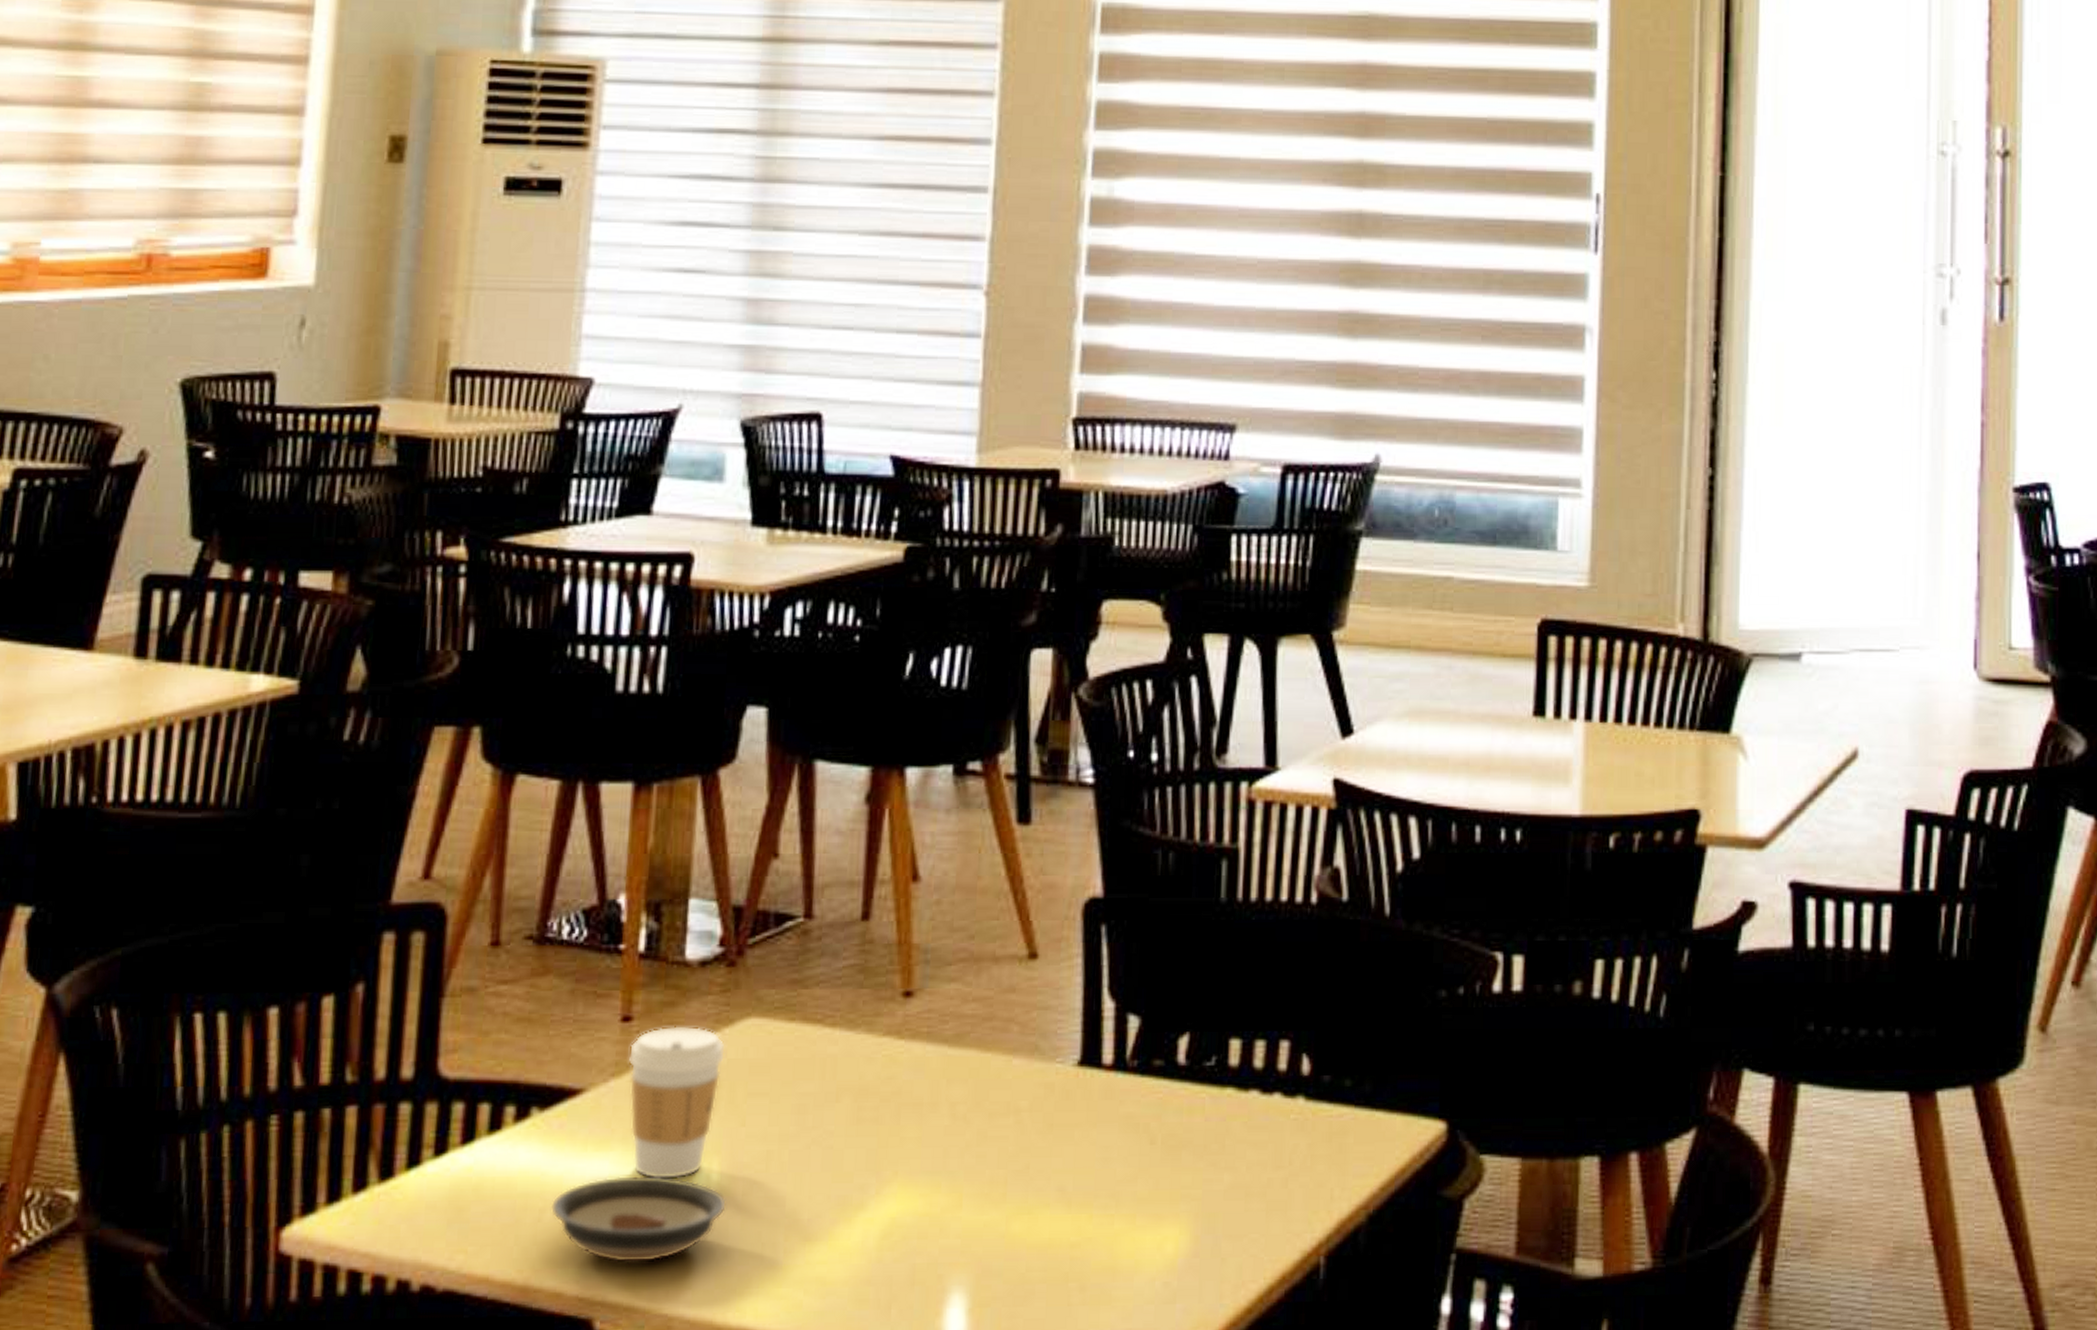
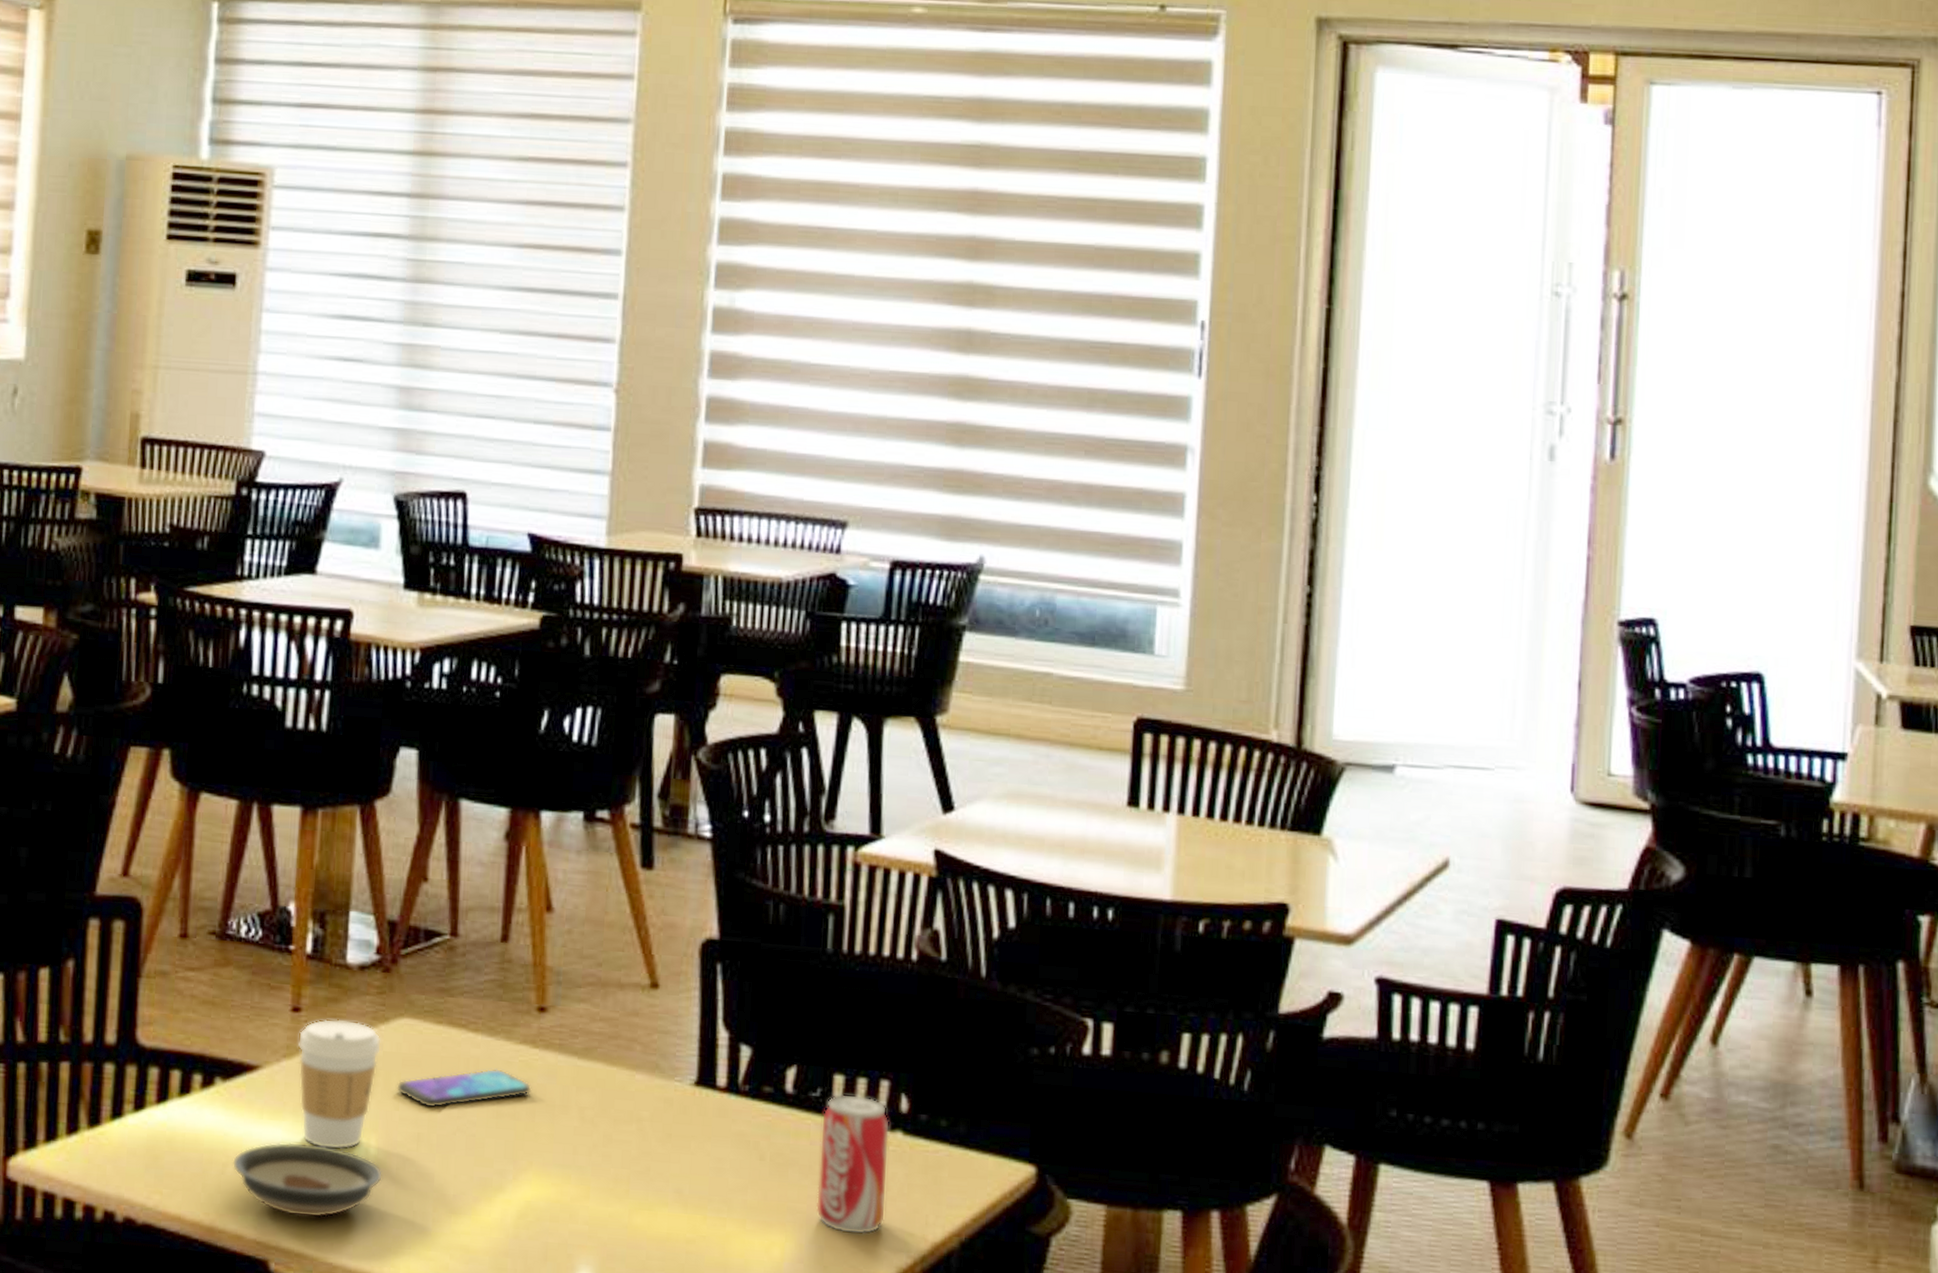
smartphone: none [743,1067,897,1120] -> present [397,1068,532,1108]
beverage can: none [1213,1059,1291,1219] -> present [816,1094,890,1235]

